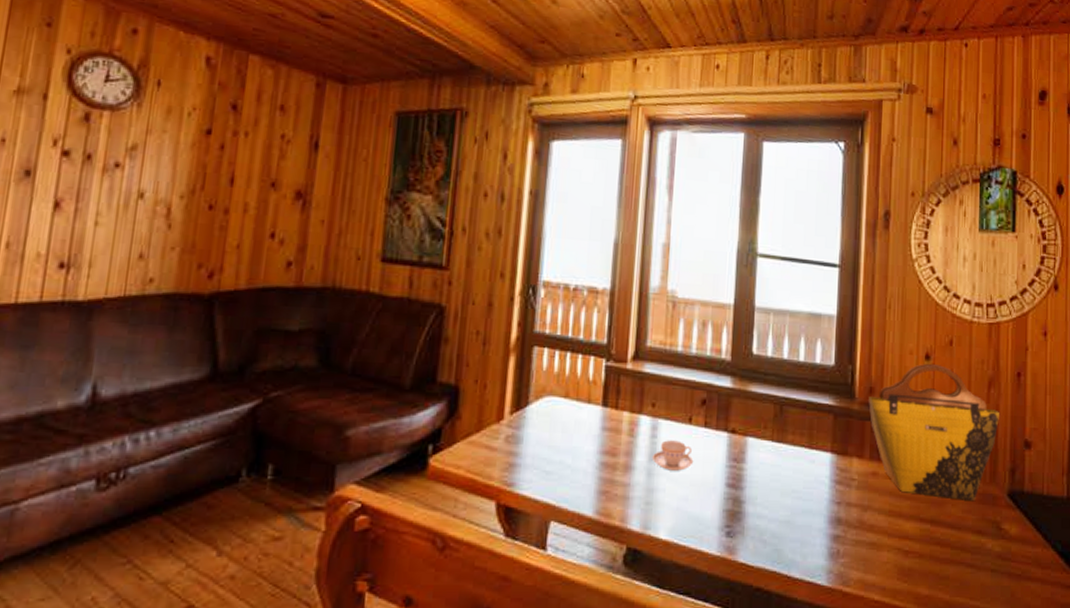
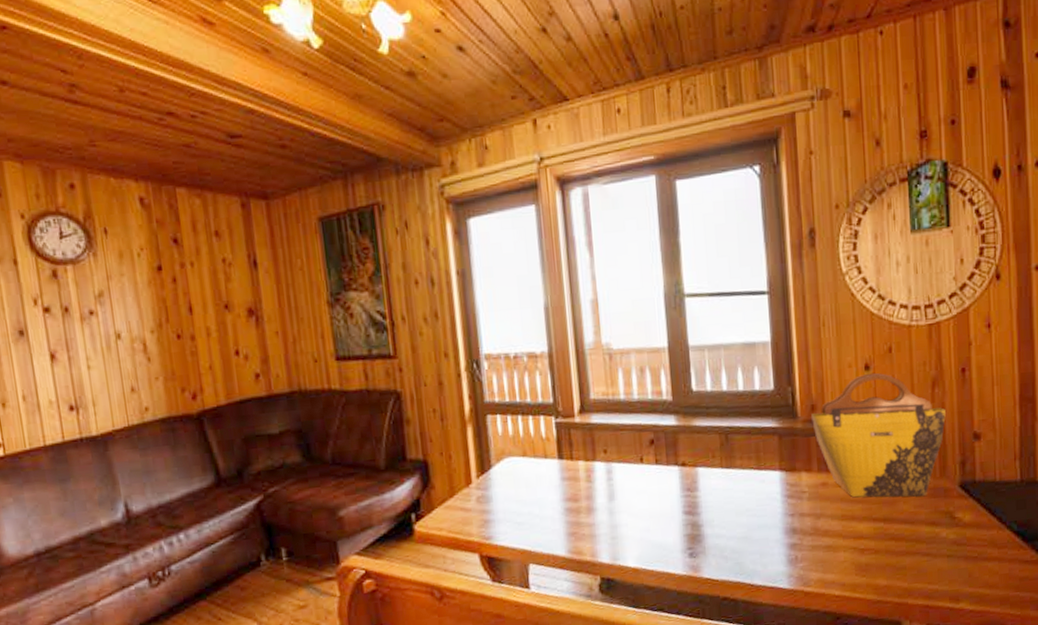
teacup: present [652,440,694,471] -> none [611,479,650,508]

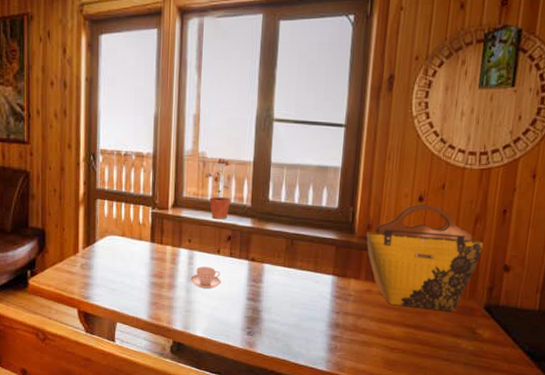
teacup: none [611,479,650,508] -> present [189,266,222,289]
potted plant: none [613,347,648,421] -> present [205,158,231,219]

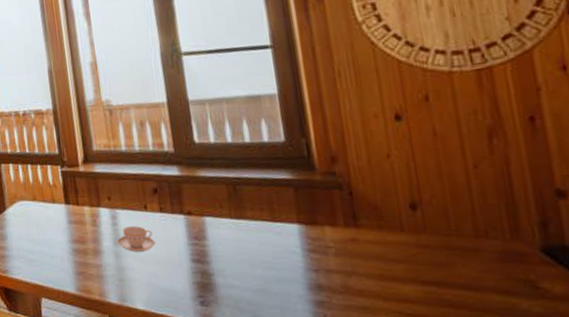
potted plant: present [205,158,231,219] -> none [114,103,149,171]
tote bag: present [366,204,484,313] -> none [332,122,513,261]

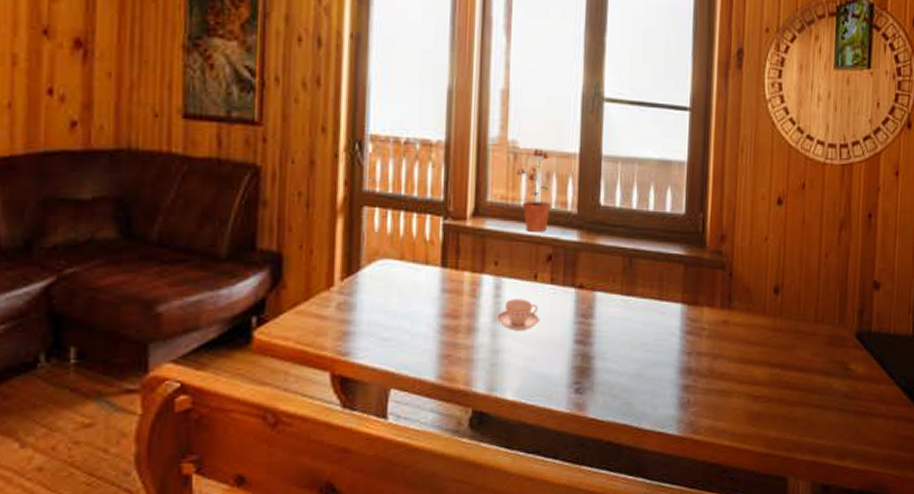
potted plant: none [114,103,149,171] -> present [517,149,551,232]

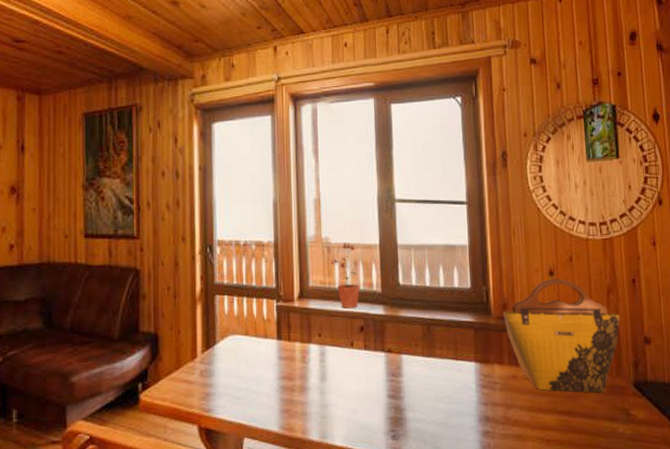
teacup: present [496,299,540,330] -> none [322,363,358,388]
tote bag: none [720,208,851,344] -> present [503,278,620,394]

